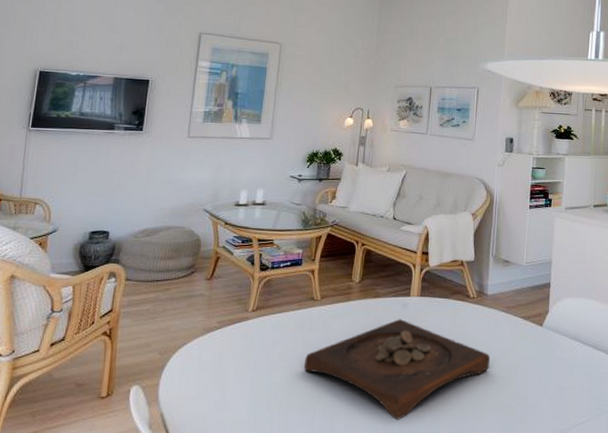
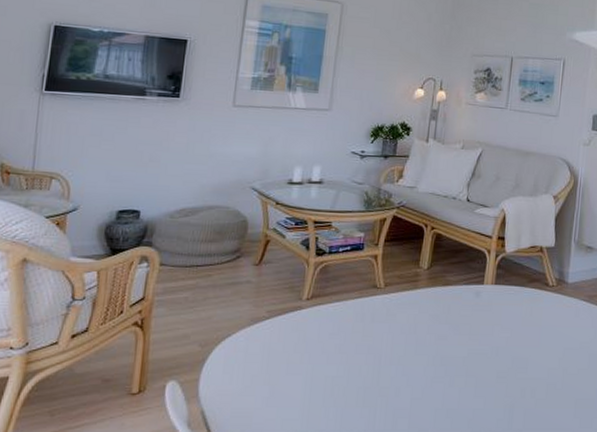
wooden tray: present [304,319,491,420] -> none [365,308,569,415]

